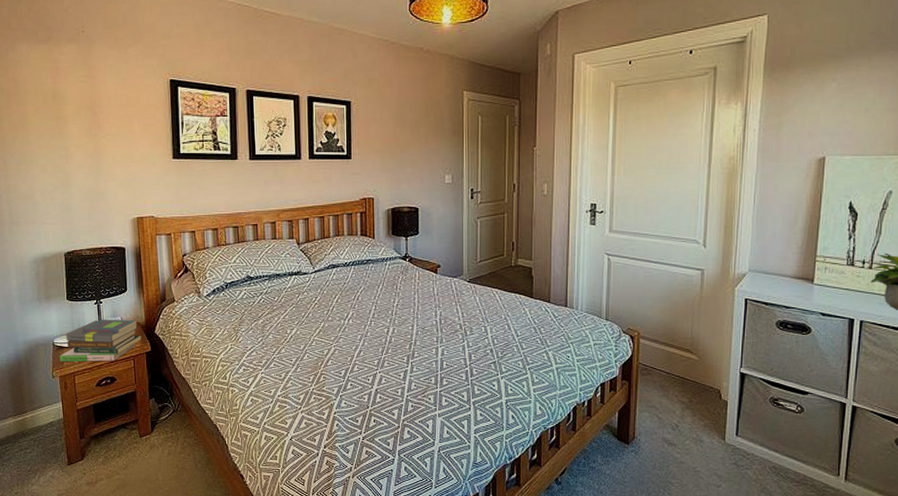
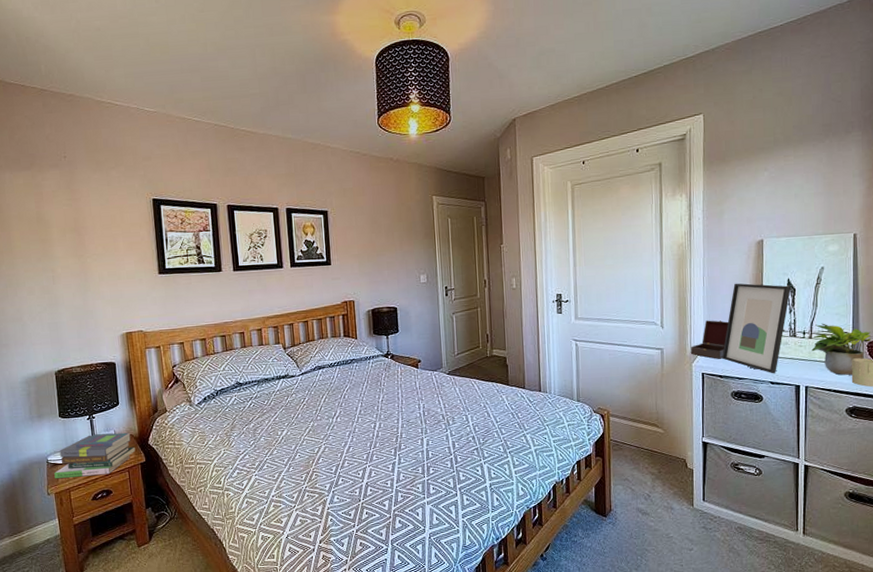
jewelry box: none [734,242,779,285] -> present [690,320,728,359]
picture frame: none [769,203,855,305] -> present [722,283,793,374]

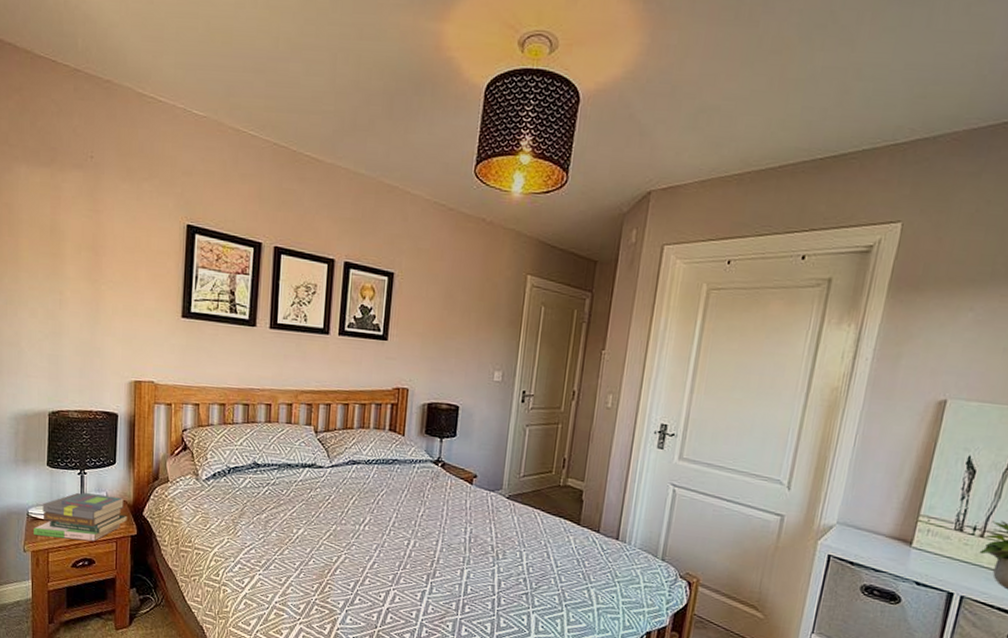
jewelry box: present [690,320,728,359] -> none [818,490,877,542]
picture frame: present [722,283,793,374] -> none [859,449,973,573]

